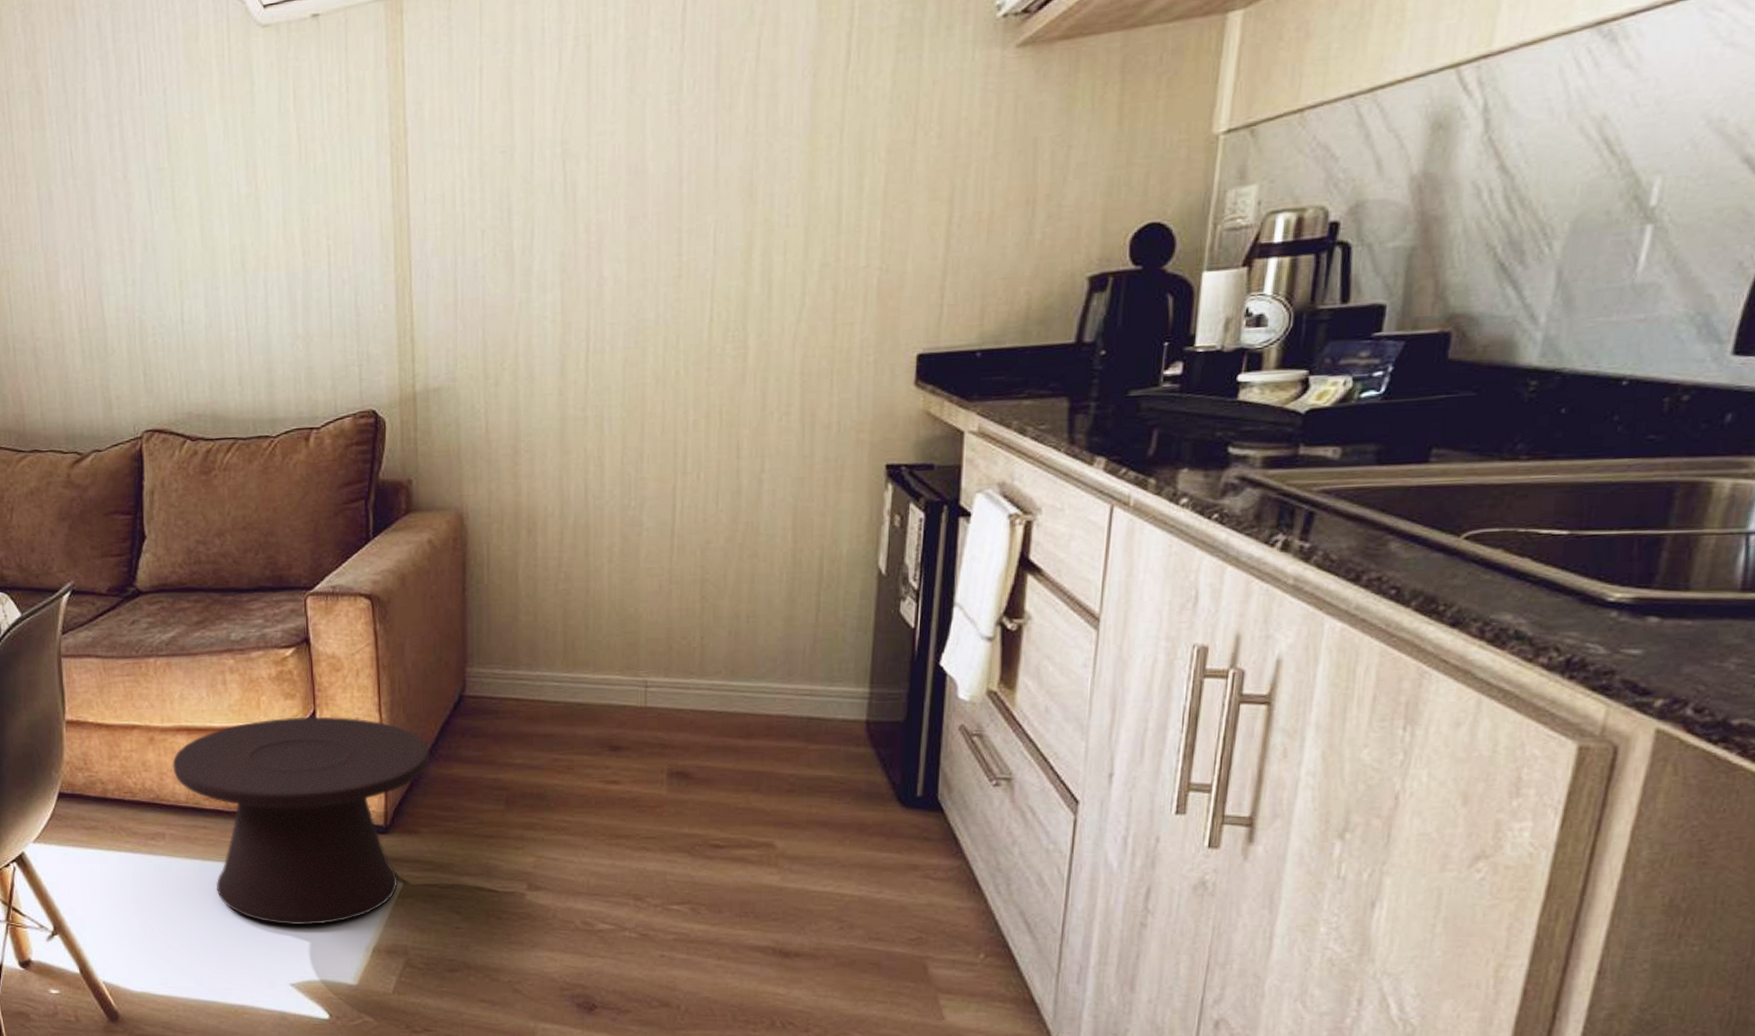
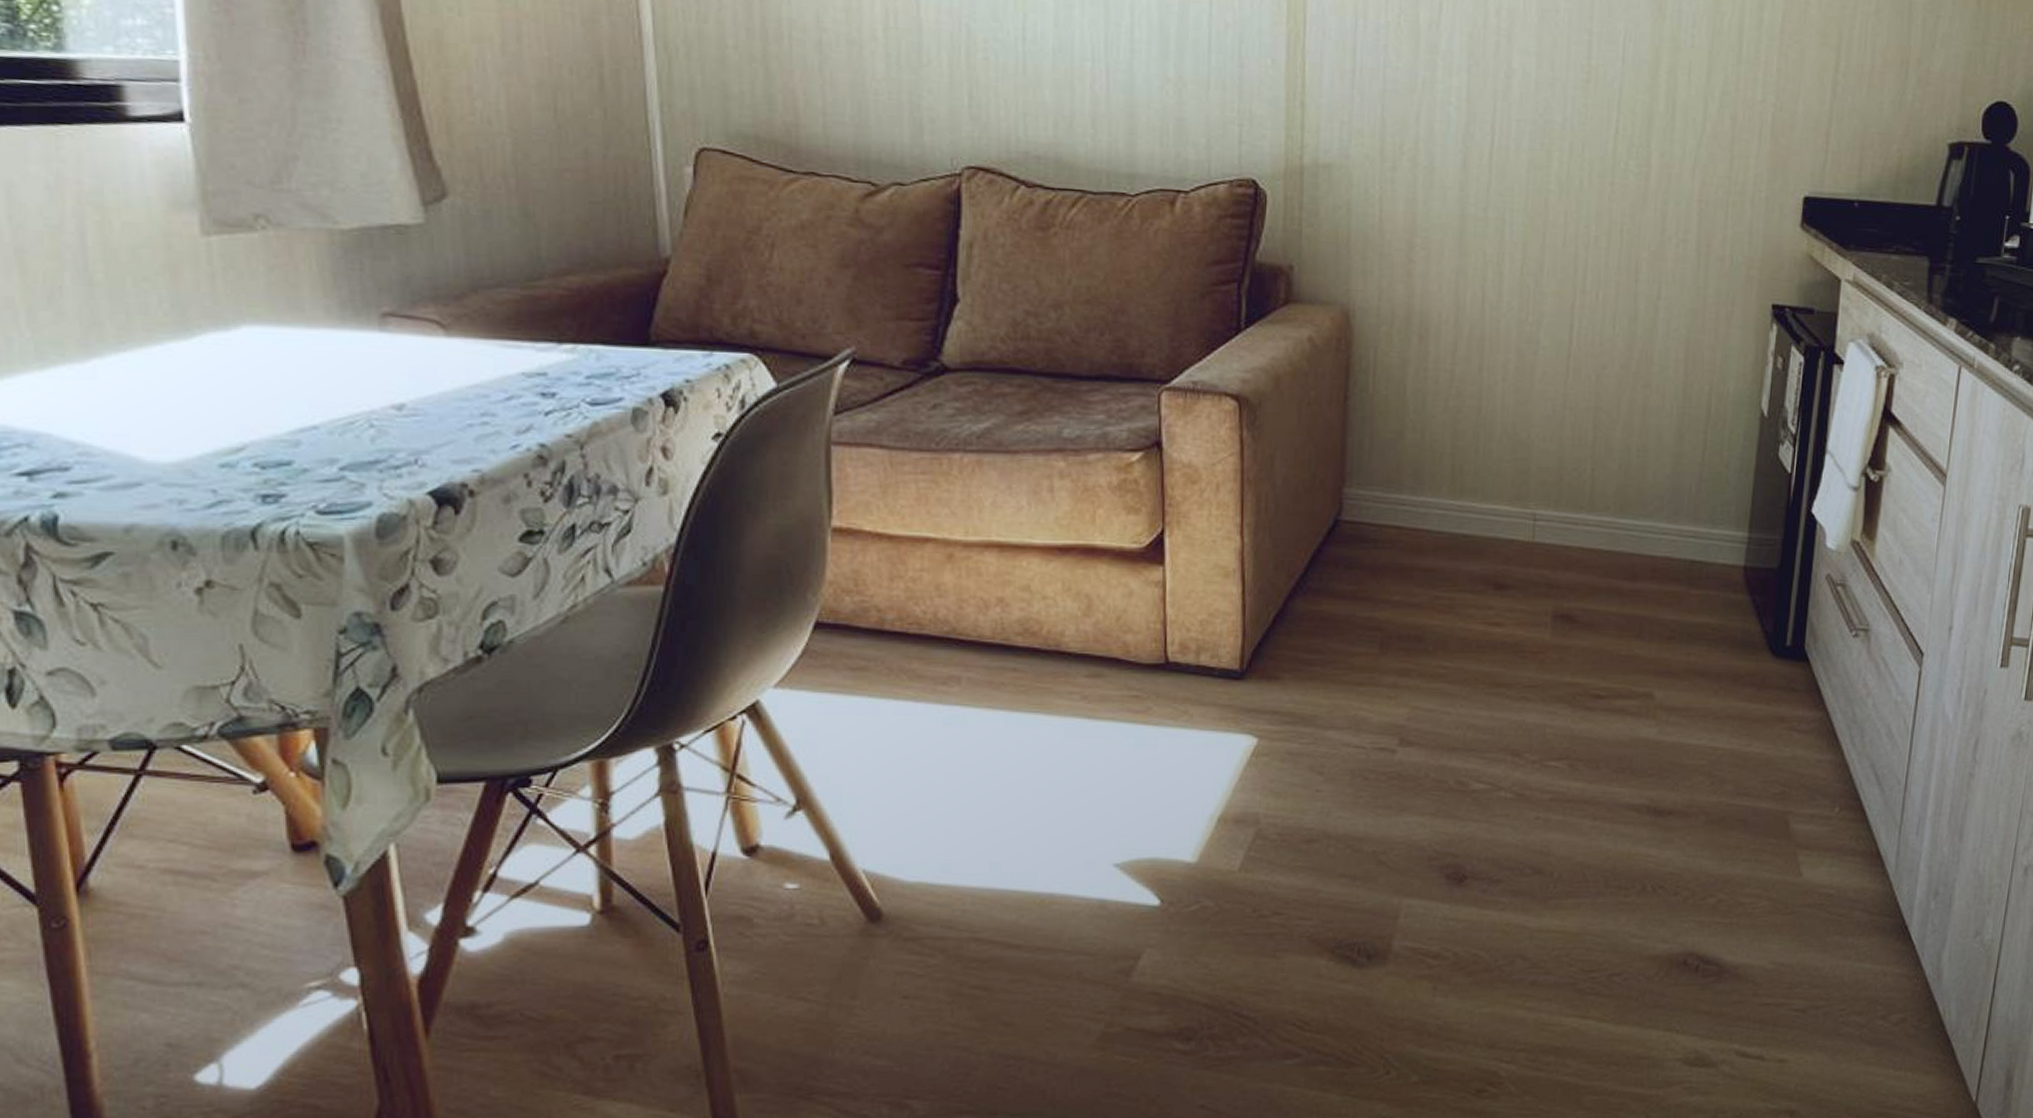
side table: present [172,716,429,926] -> none [976,536,1297,792]

